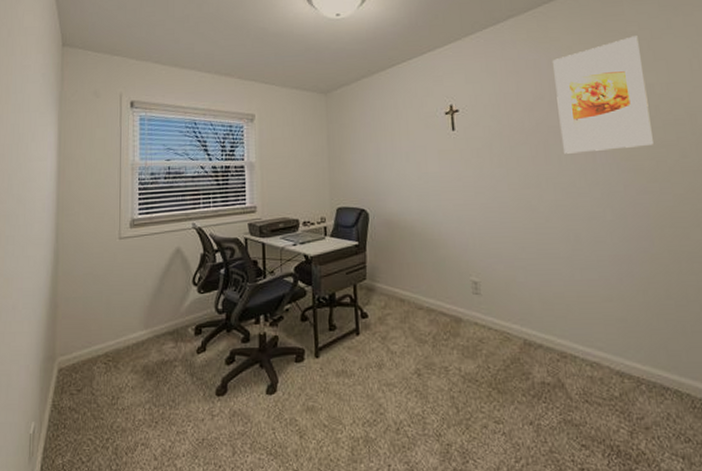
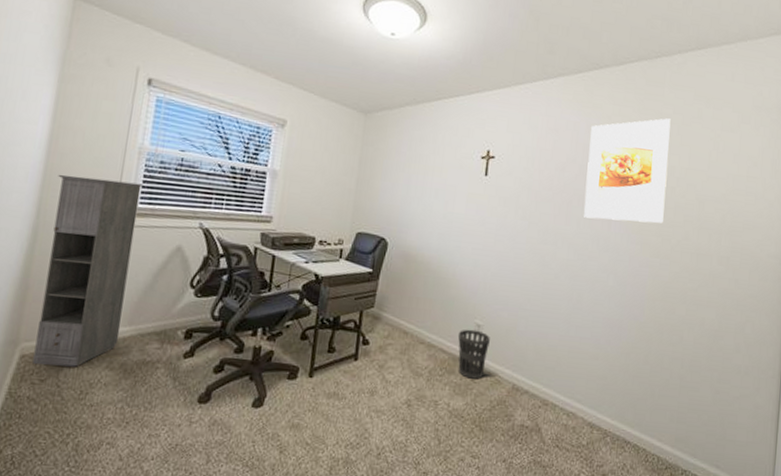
storage cabinet: none [69,196,139,376] -> present [32,174,143,367]
wastebasket: none [455,287,491,339] -> present [457,329,490,379]

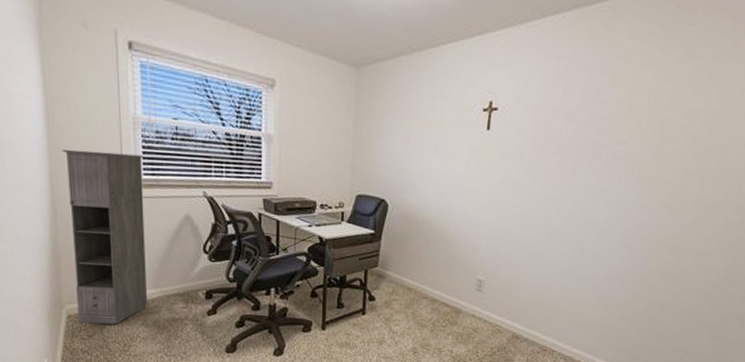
wastebasket: present [457,329,490,379] -> none [459,284,491,329]
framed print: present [584,118,671,223] -> none [592,52,701,173]

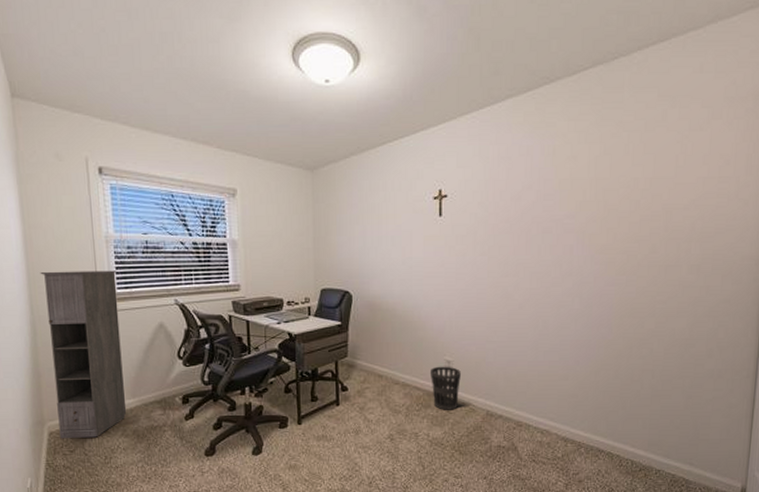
wastebasket: none [459,284,491,329] -> present [429,366,461,410]

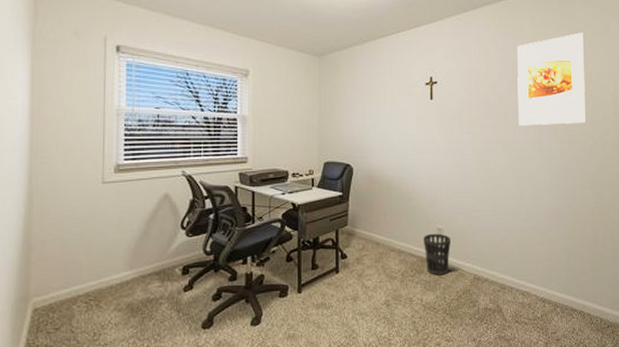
storage cabinet: present [40,270,127,439] -> none [44,142,125,316]
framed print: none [543,126,632,245] -> present [517,32,585,126]

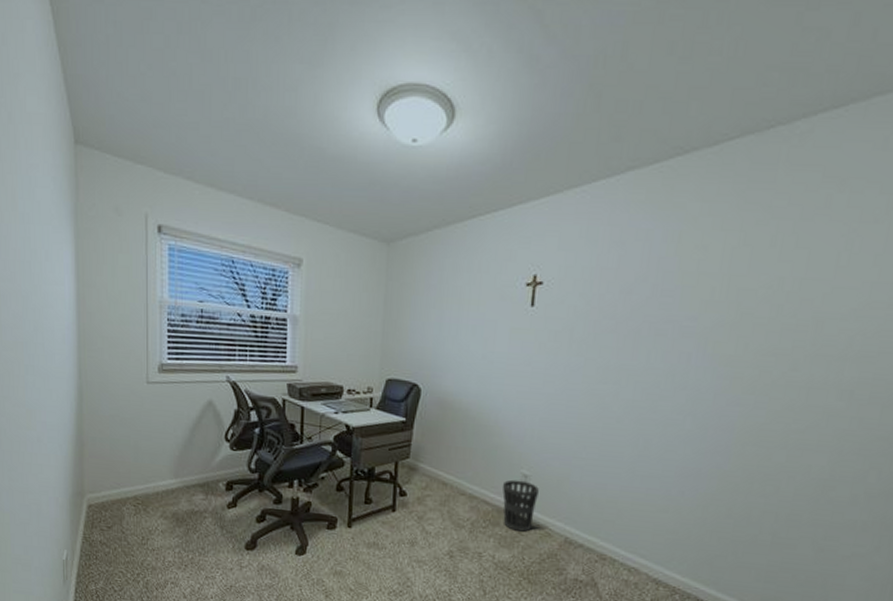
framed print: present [517,32,585,126] -> none [656,213,784,352]

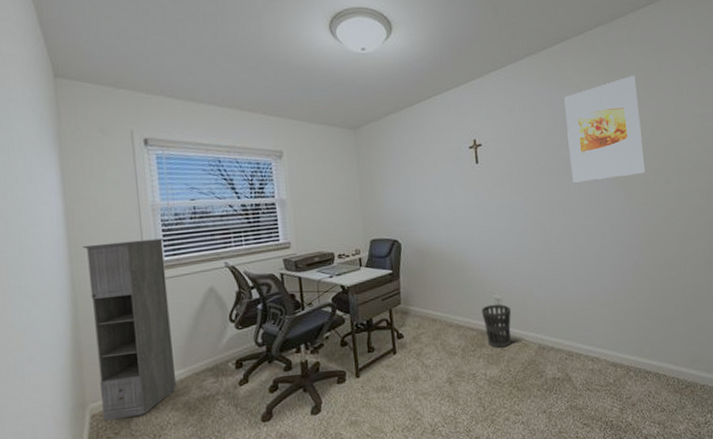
storage cabinet: none [91,334,169,516] -> present [82,238,177,421]
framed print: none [656,213,784,352] -> present [564,75,645,183]

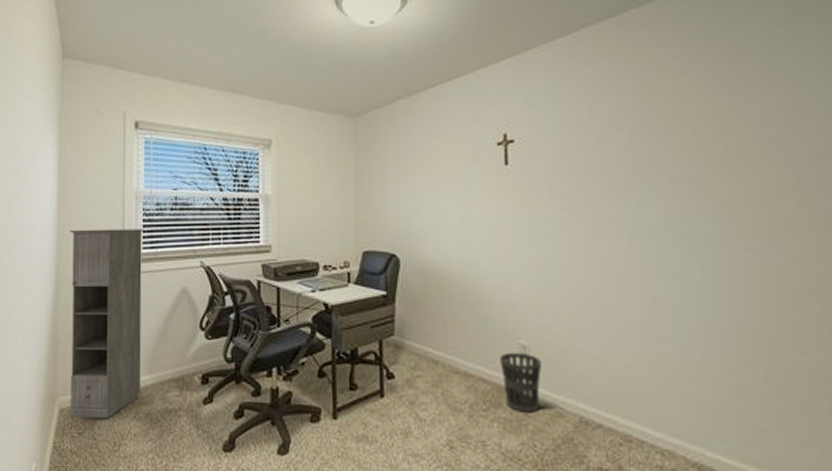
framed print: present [564,75,645,183] -> none [638,50,764,198]

